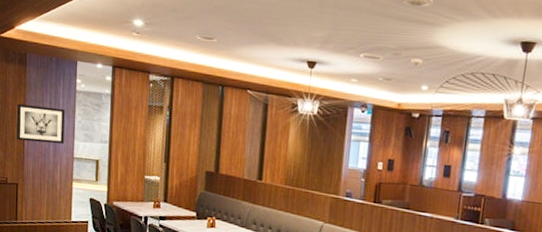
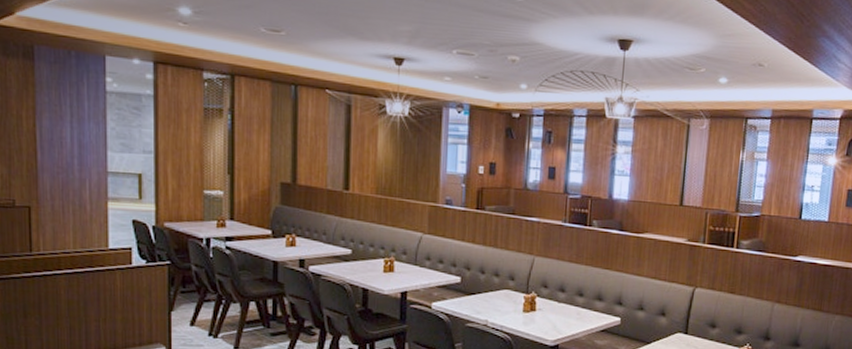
wall art: present [17,104,65,144] -> none [24,108,93,157]

